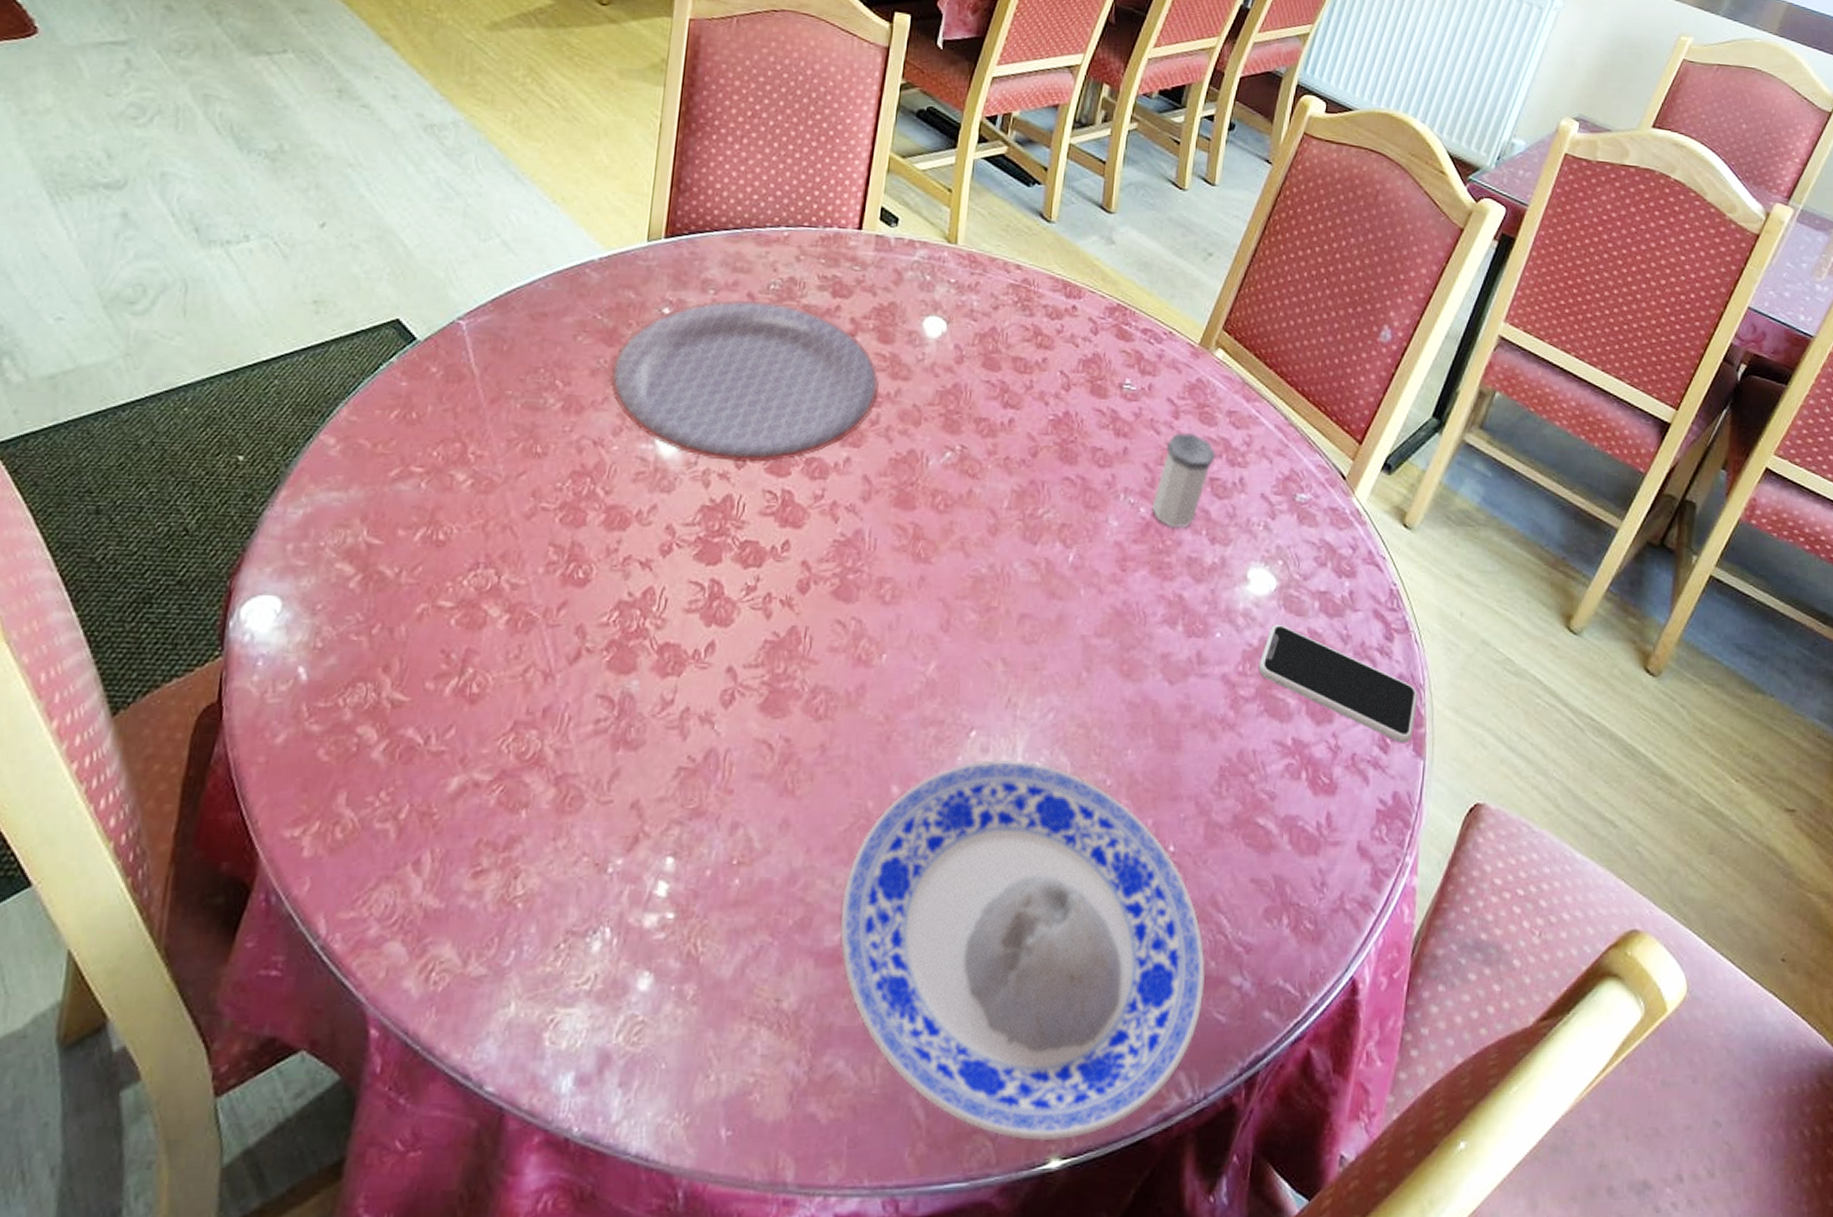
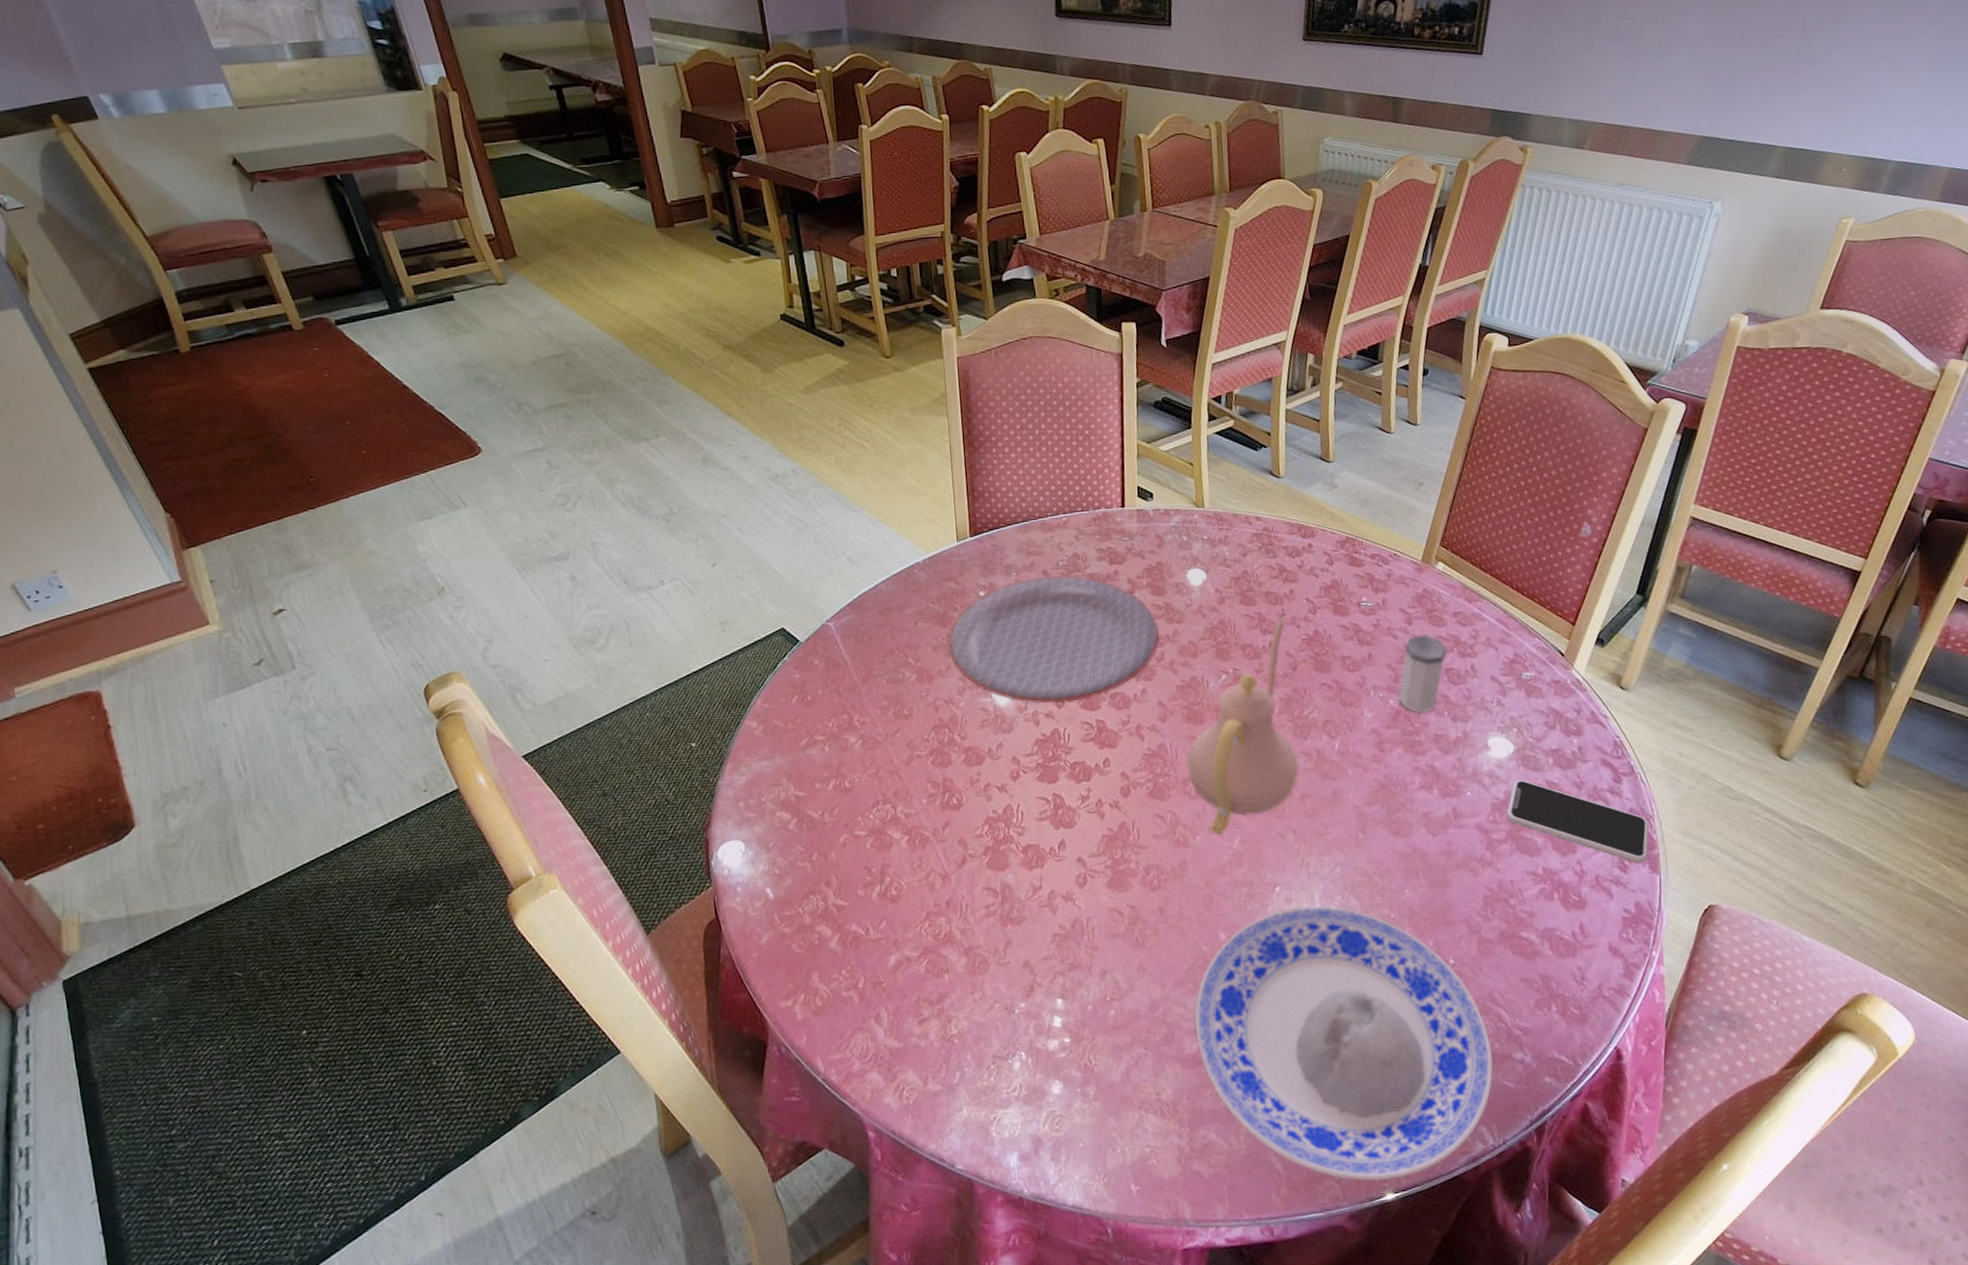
teapot: none [885,390,1033,655] -> present [1185,618,1300,835]

